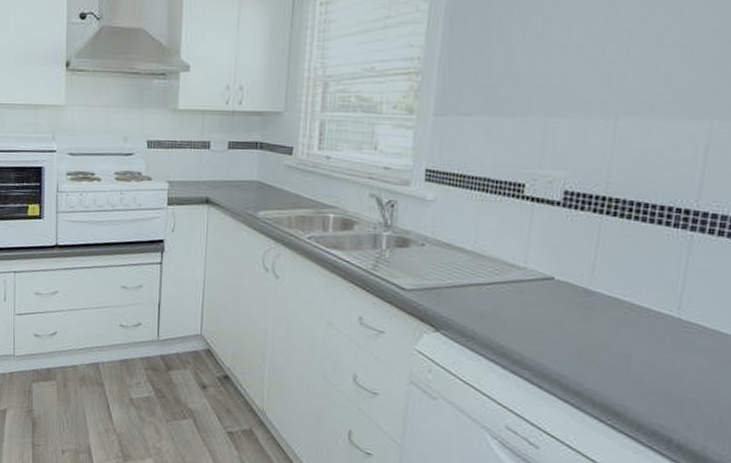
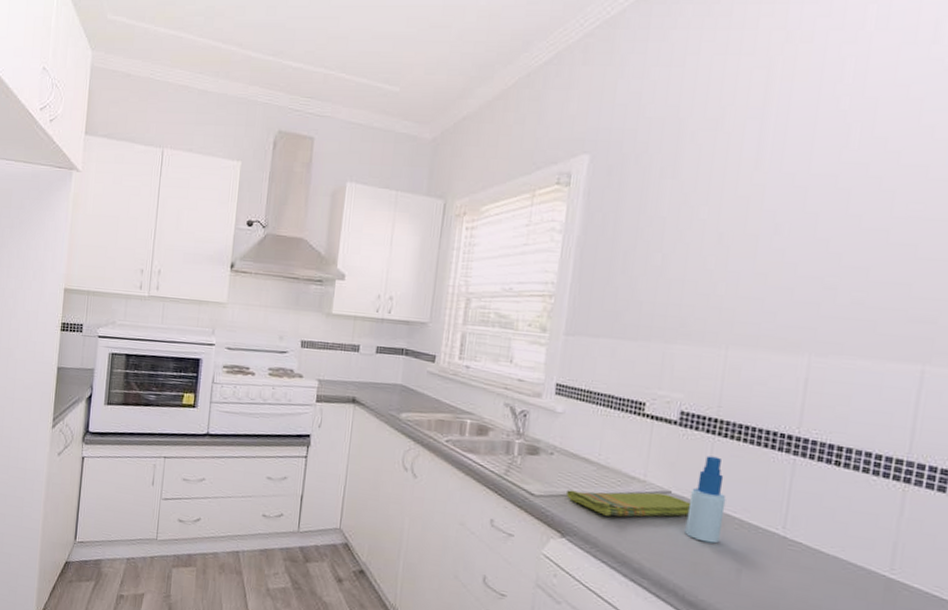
dish towel: none [440,279,577,307] -> present [567,489,692,517]
spray bottle: none [569,237,615,330] -> present [685,455,726,544]

